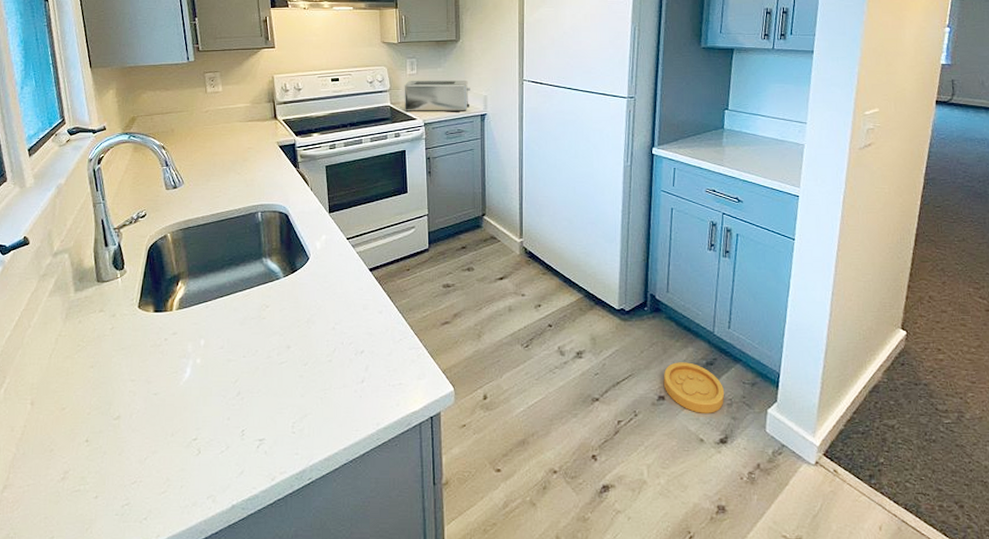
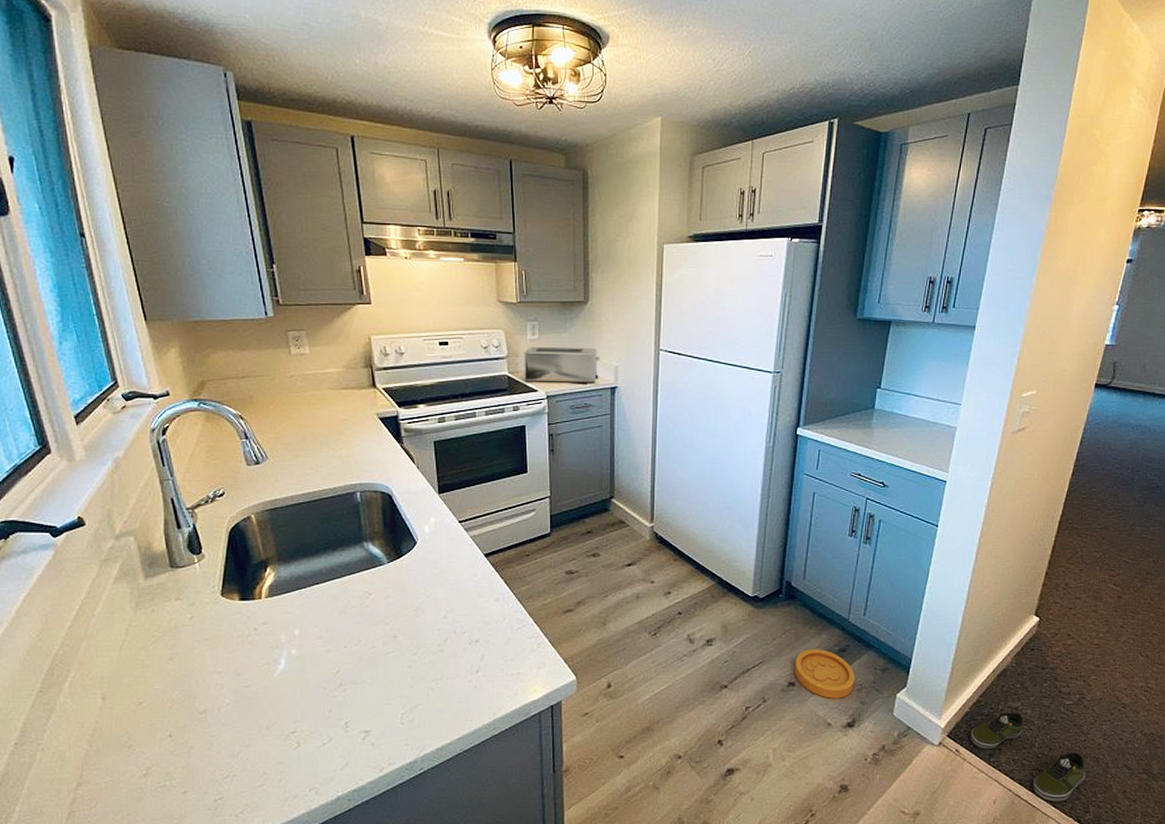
shoe: none [847,431,976,530] -> present [970,713,1086,802]

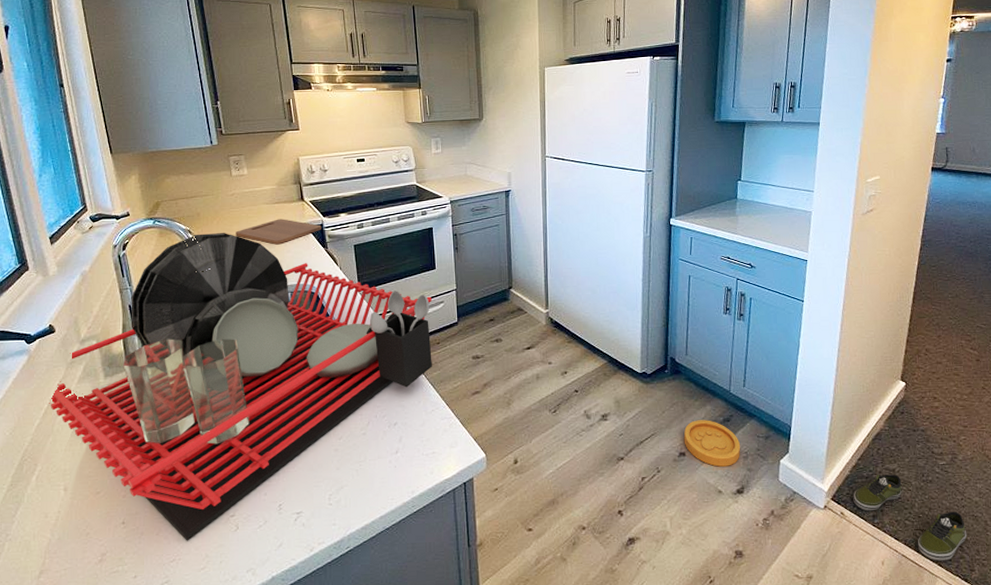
dish rack: none [81,420,522,757] -> present [49,233,432,541]
cutting board: none [296,407,397,437] -> present [236,219,322,245]
toaster: present [524,346,600,384] -> none [429,157,495,191]

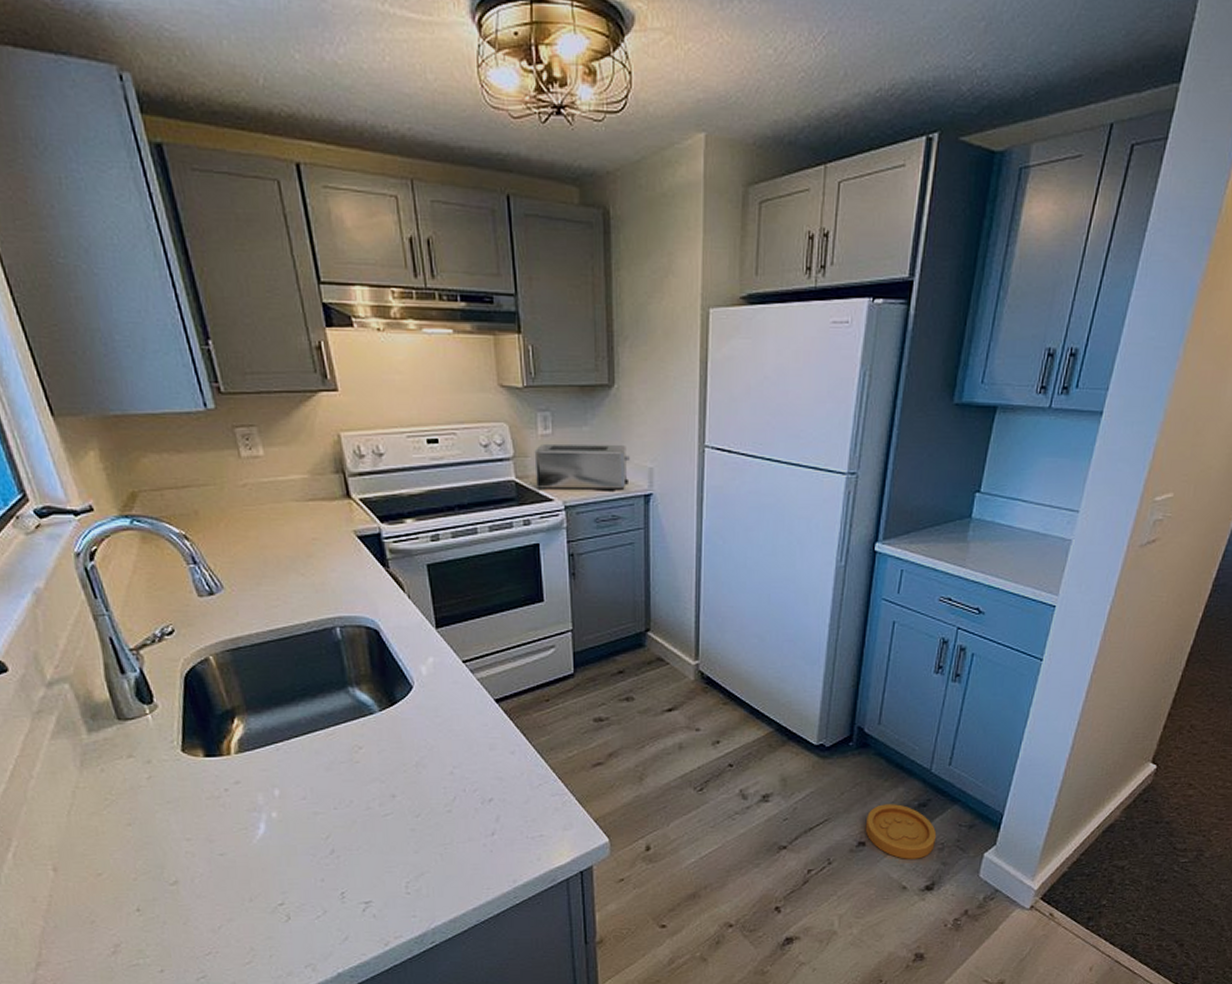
dish rack: present [49,233,432,541] -> none [14,541,539,932]
cutting board: present [236,219,322,245] -> none [254,523,379,560]
toaster: none [429,157,495,191] -> present [534,443,630,491]
shoe: present [853,474,967,561] -> none [1067,872,1198,968]

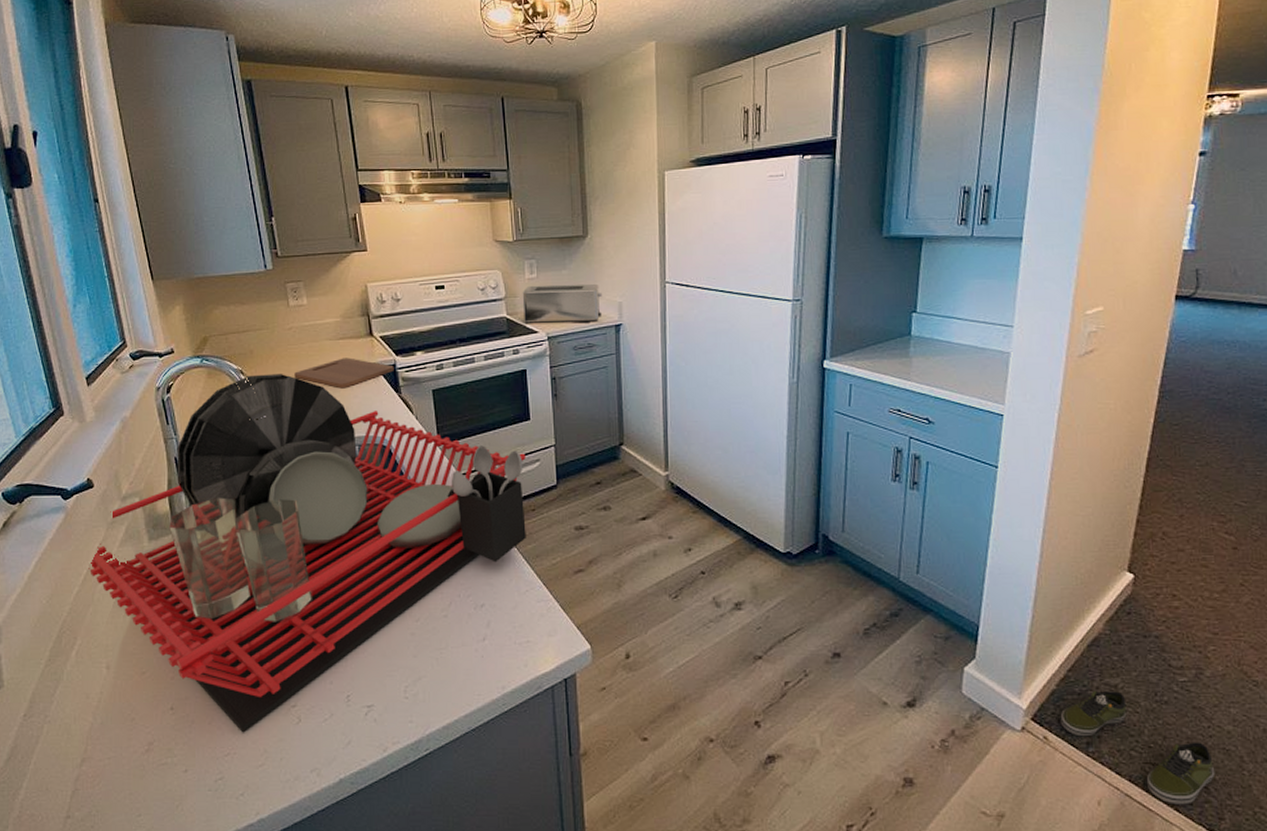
dish rack: none [14,541,539,932] -> present [88,374,526,733]
cutting board: none [254,523,379,560] -> present [294,358,394,389]
pet bowl: present [865,804,937,859] -> none [838,613,913,672]
shoe: none [1067,872,1198,968] -> present [1060,691,1216,805]

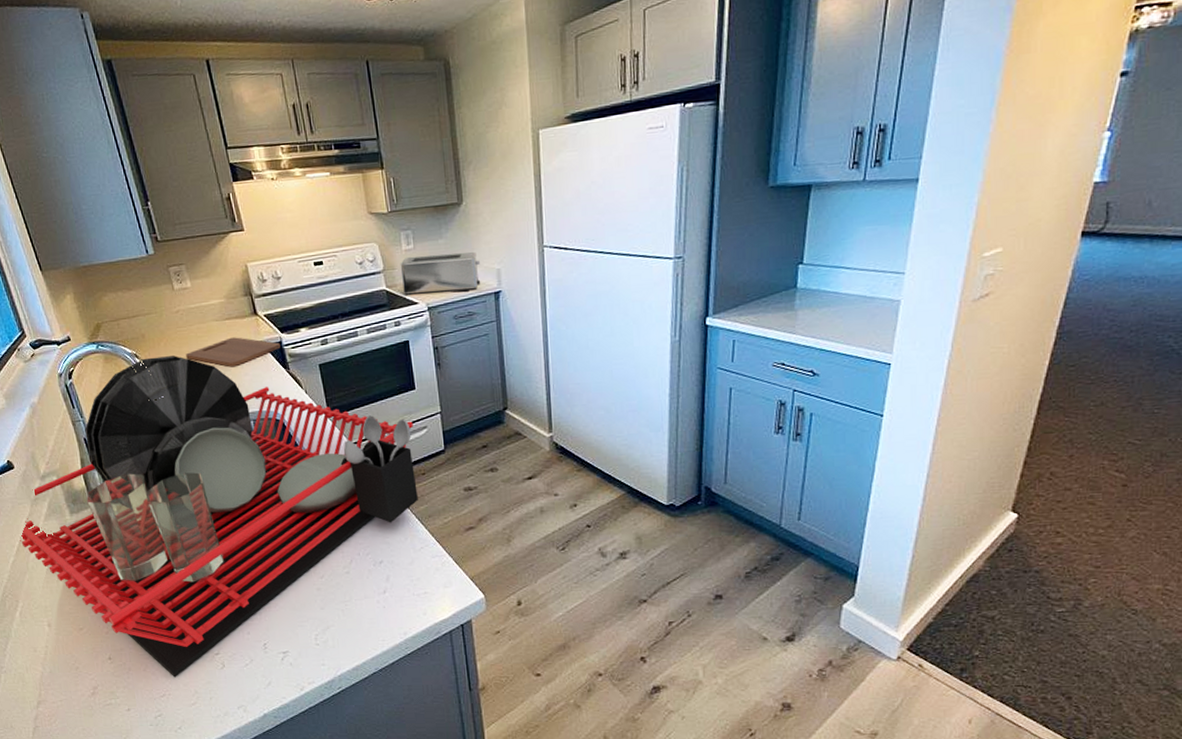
shoe: present [1060,691,1216,805] -> none [936,622,1087,722]

